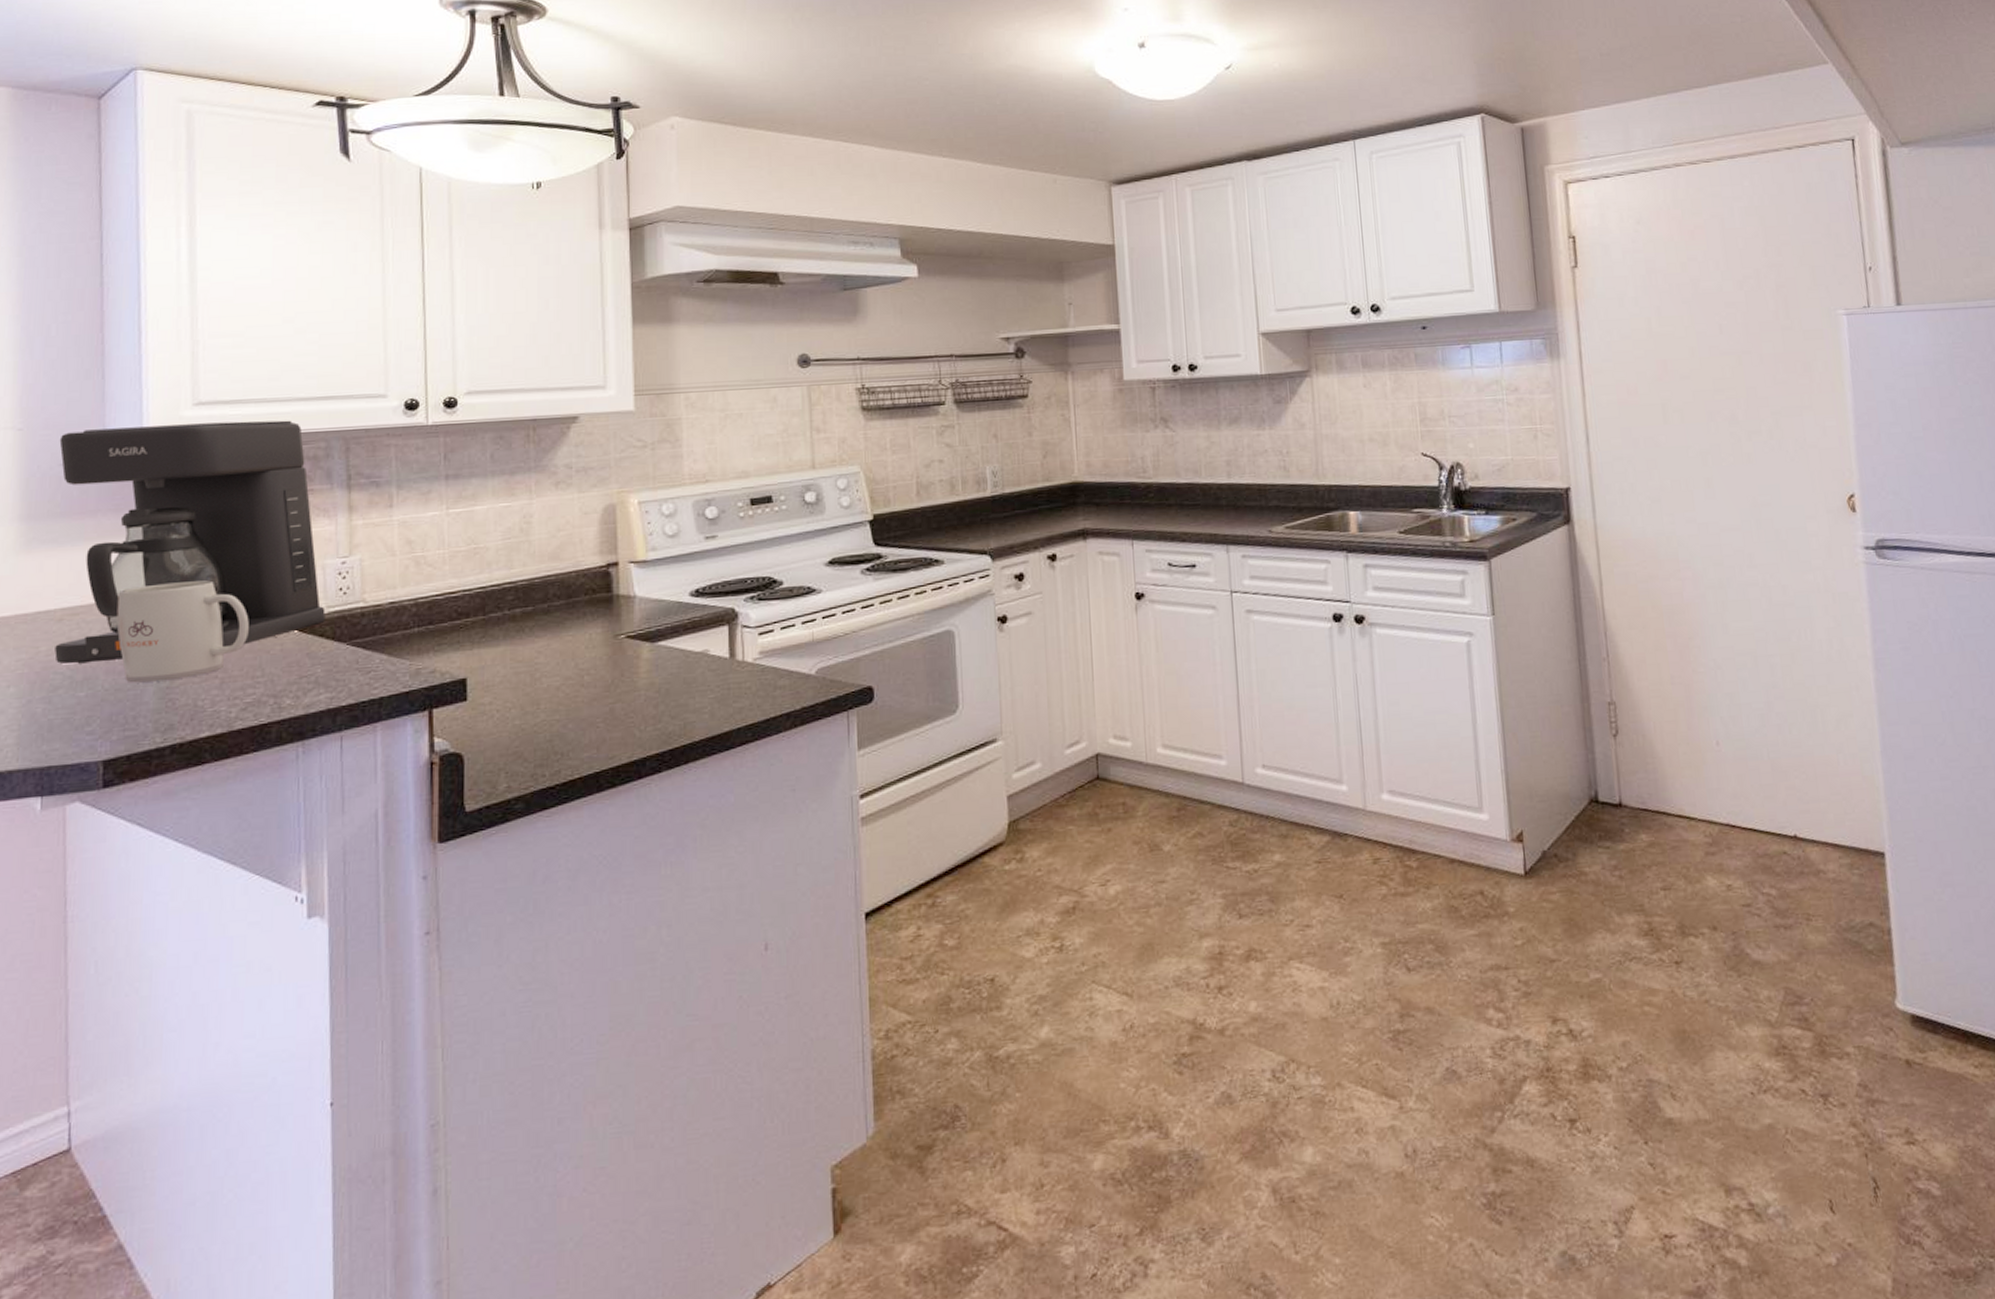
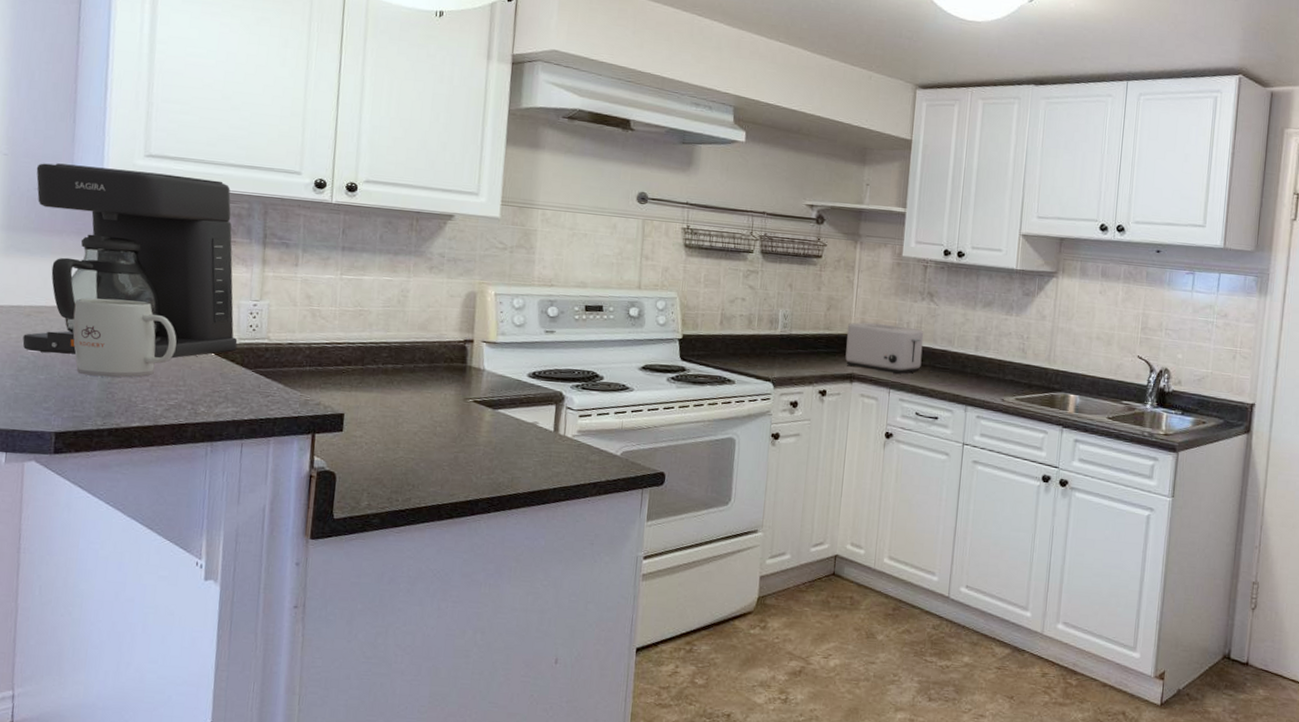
toaster: none [1070,462,1166,521] -> present [845,322,924,374]

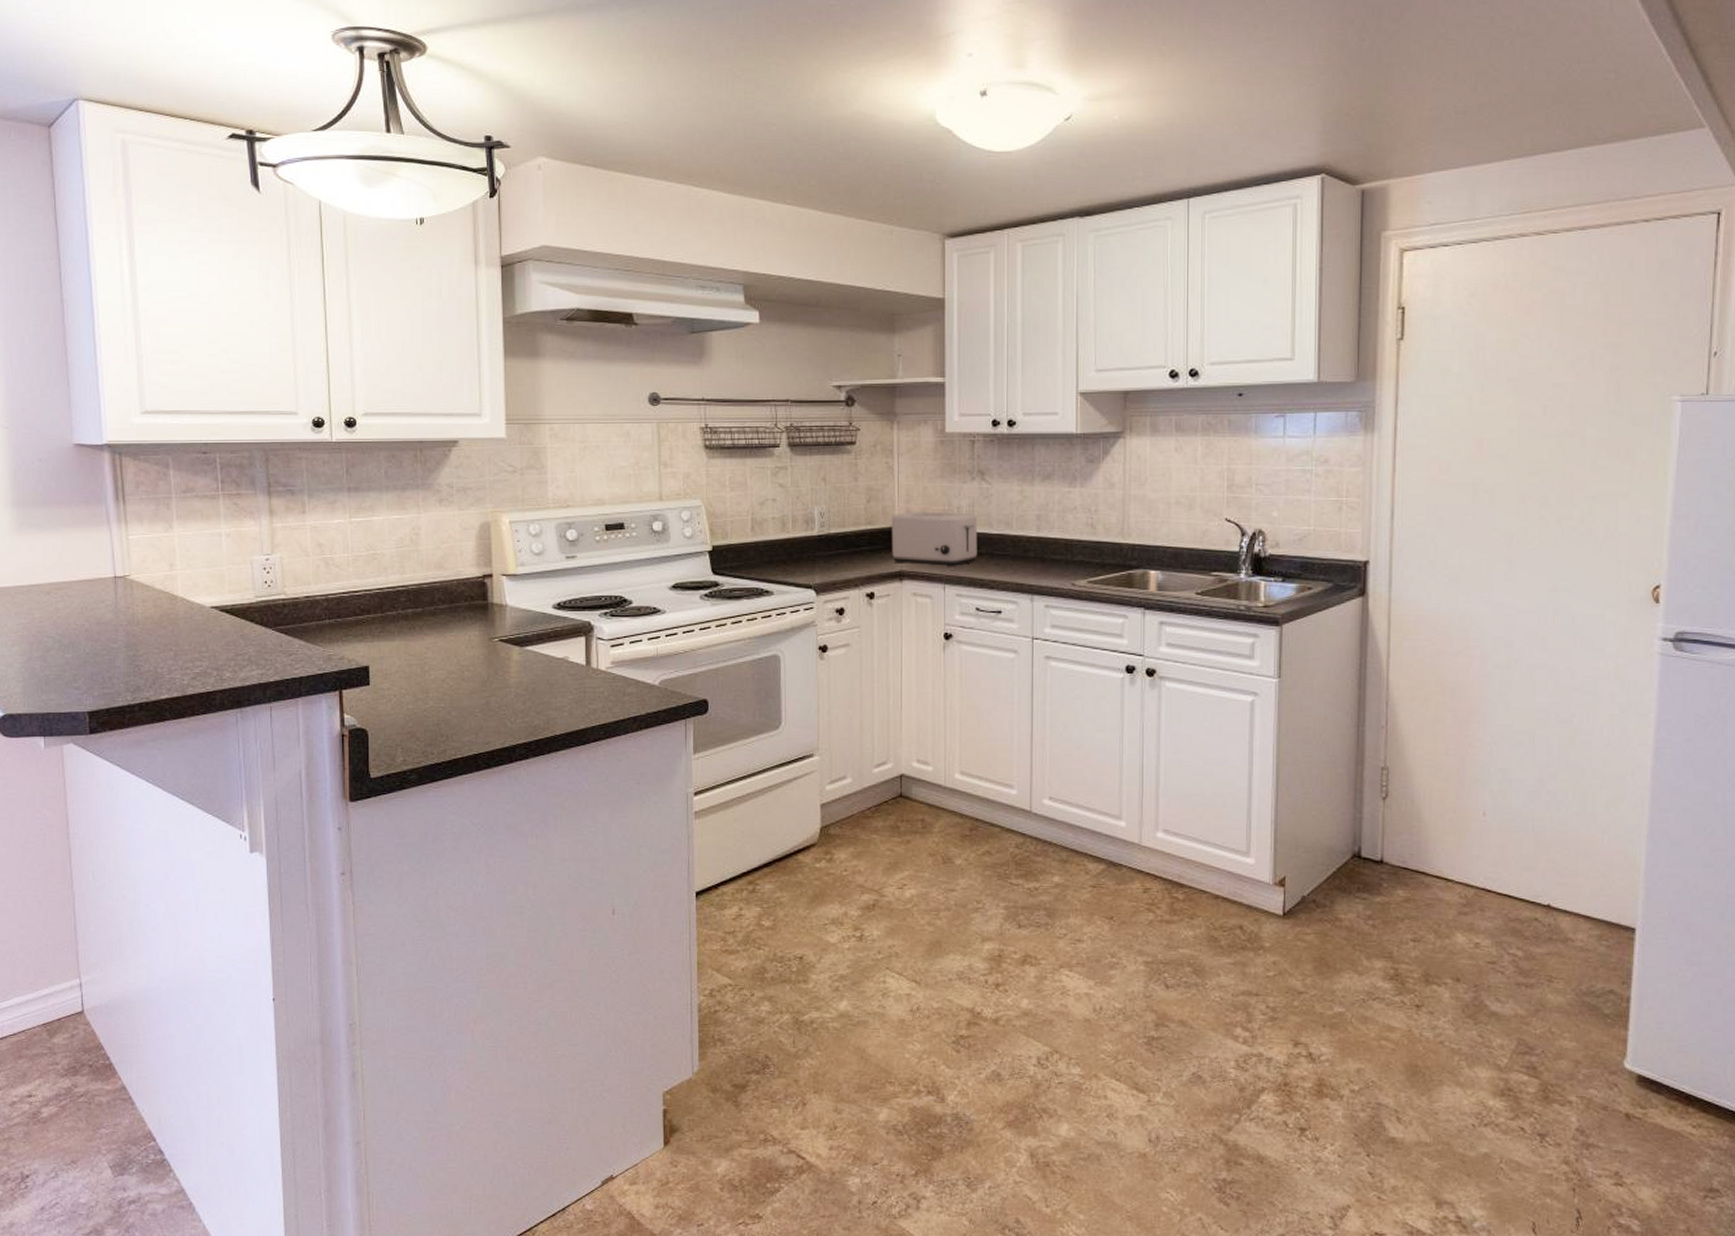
coffee maker: present [22,163,238,359] -> none [38,430,254,630]
mug: present [72,298,177,378] -> none [91,567,194,650]

